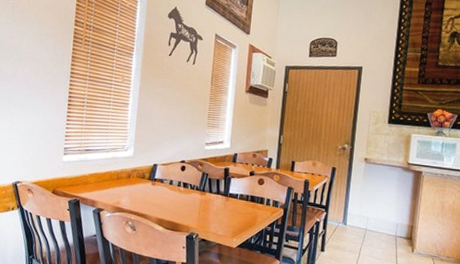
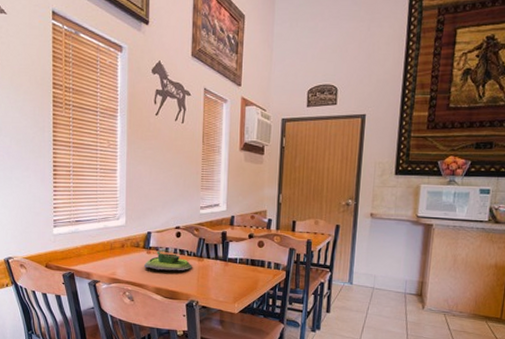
plant pot: none [148,182,195,203] -> present [144,250,192,271]

